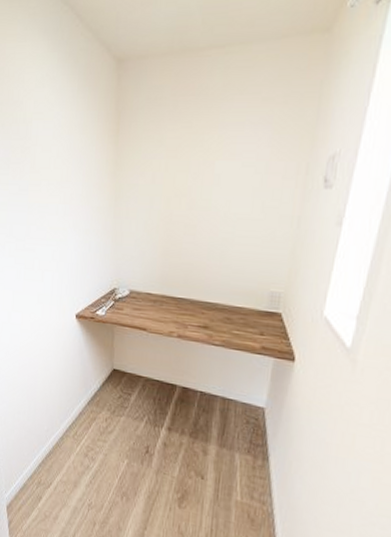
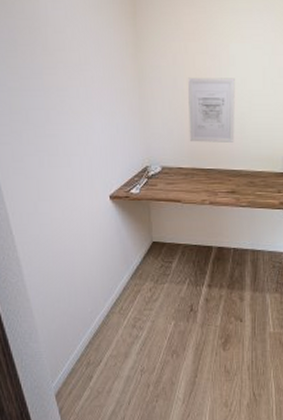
wall art: none [161,197,218,271] -> present [187,77,235,142]

